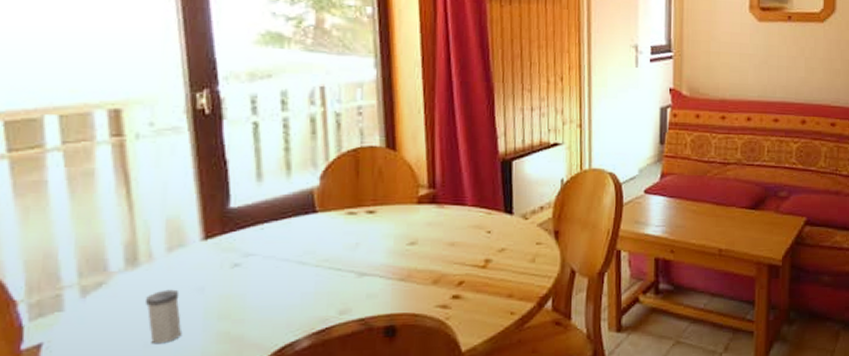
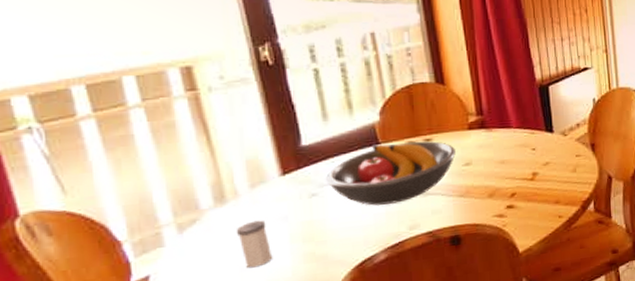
fruit bowl: none [252,213,401,283] -> present [326,141,456,206]

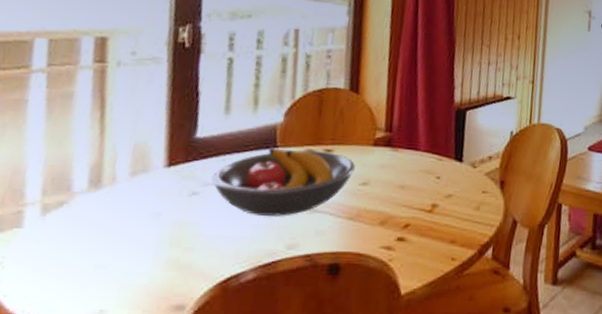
salt shaker: present [237,220,272,268] -> none [101,213,136,267]

